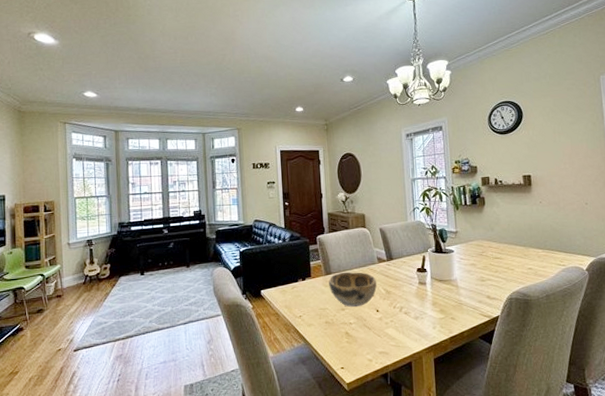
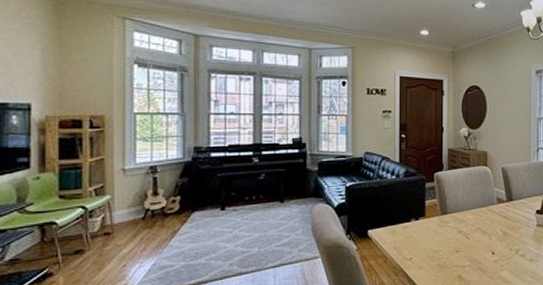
decorative bowl: present [329,271,377,307] -> none [444,212,494,249]

